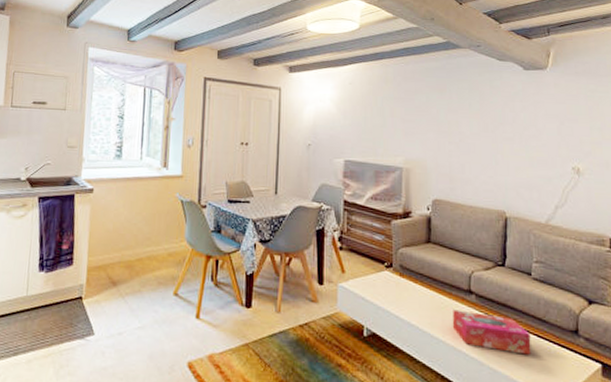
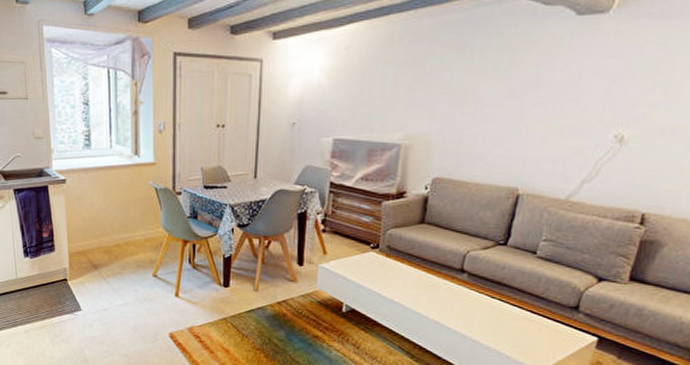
tissue box: present [452,309,531,355] -> none [437,287,523,329]

